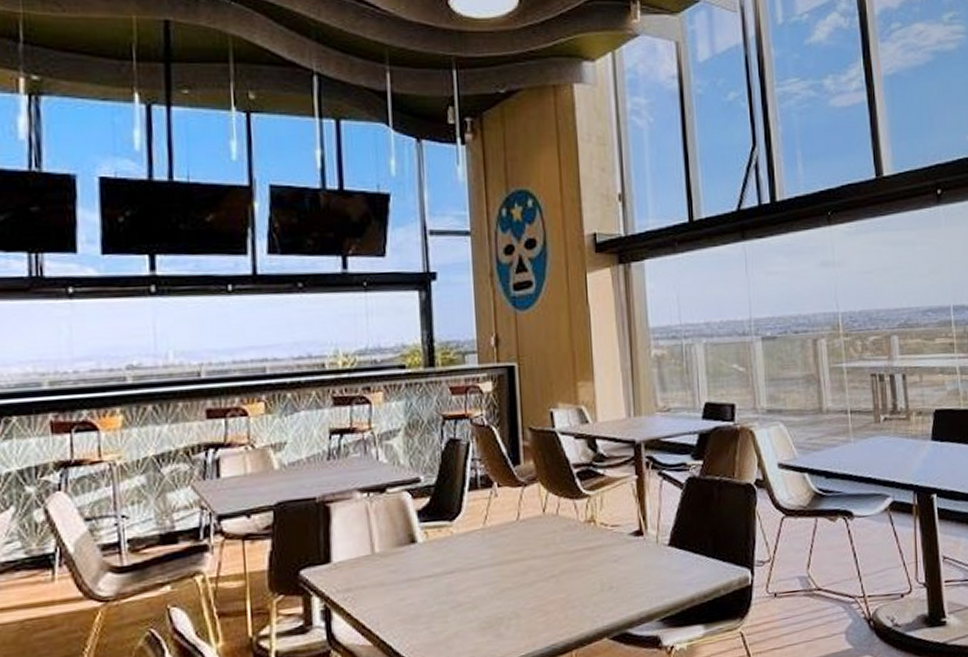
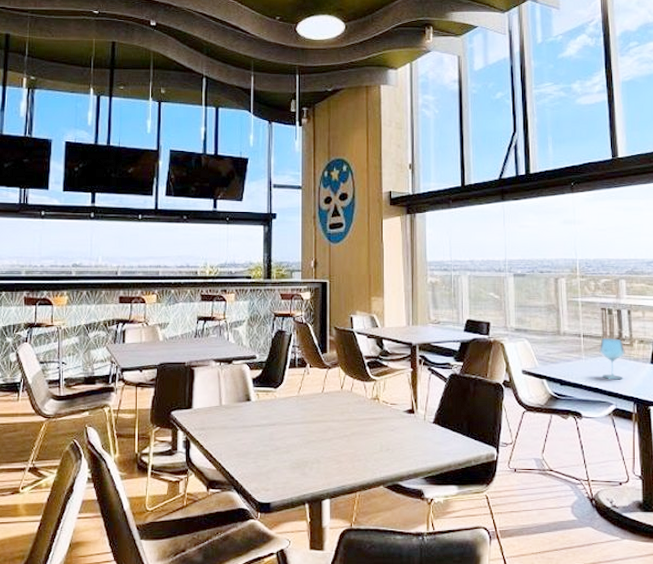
wine glass: none [870,412,901,465] -> present [599,339,625,380]

